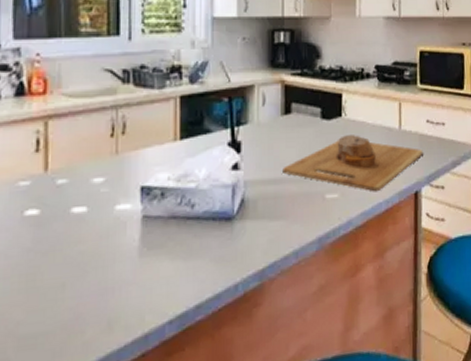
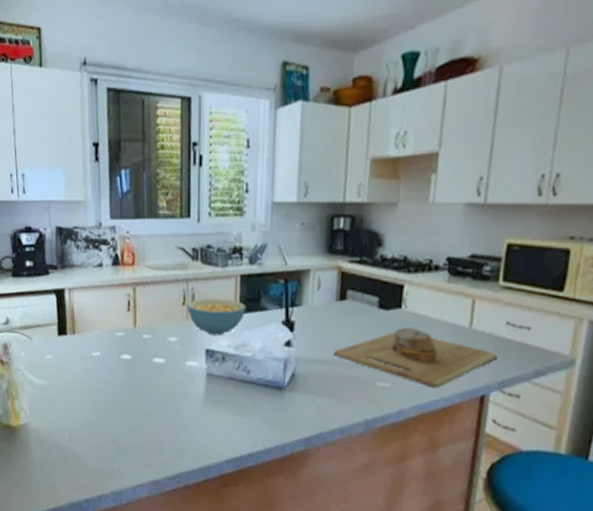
cereal bowl: none [116,125,188,169] -> present [186,298,246,336]

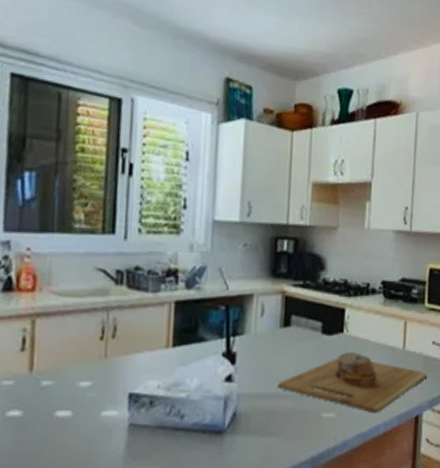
cereal bowl: present [186,298,246,336] -> none [105,330,181,376]

